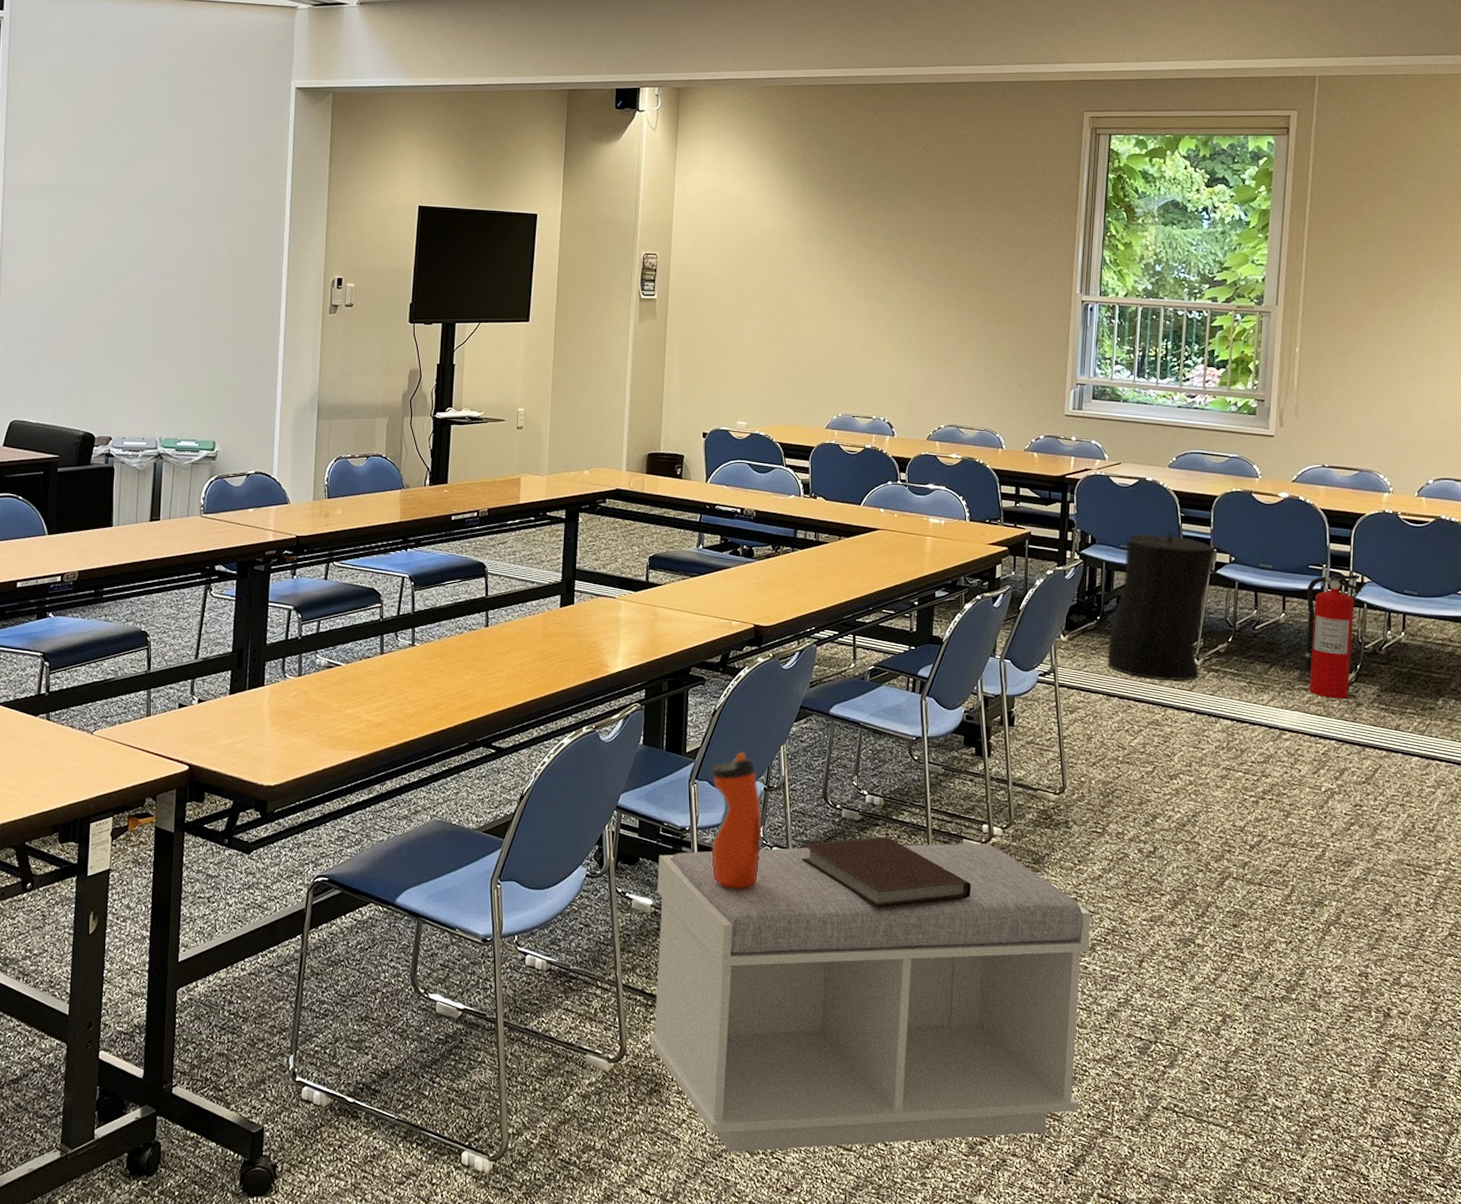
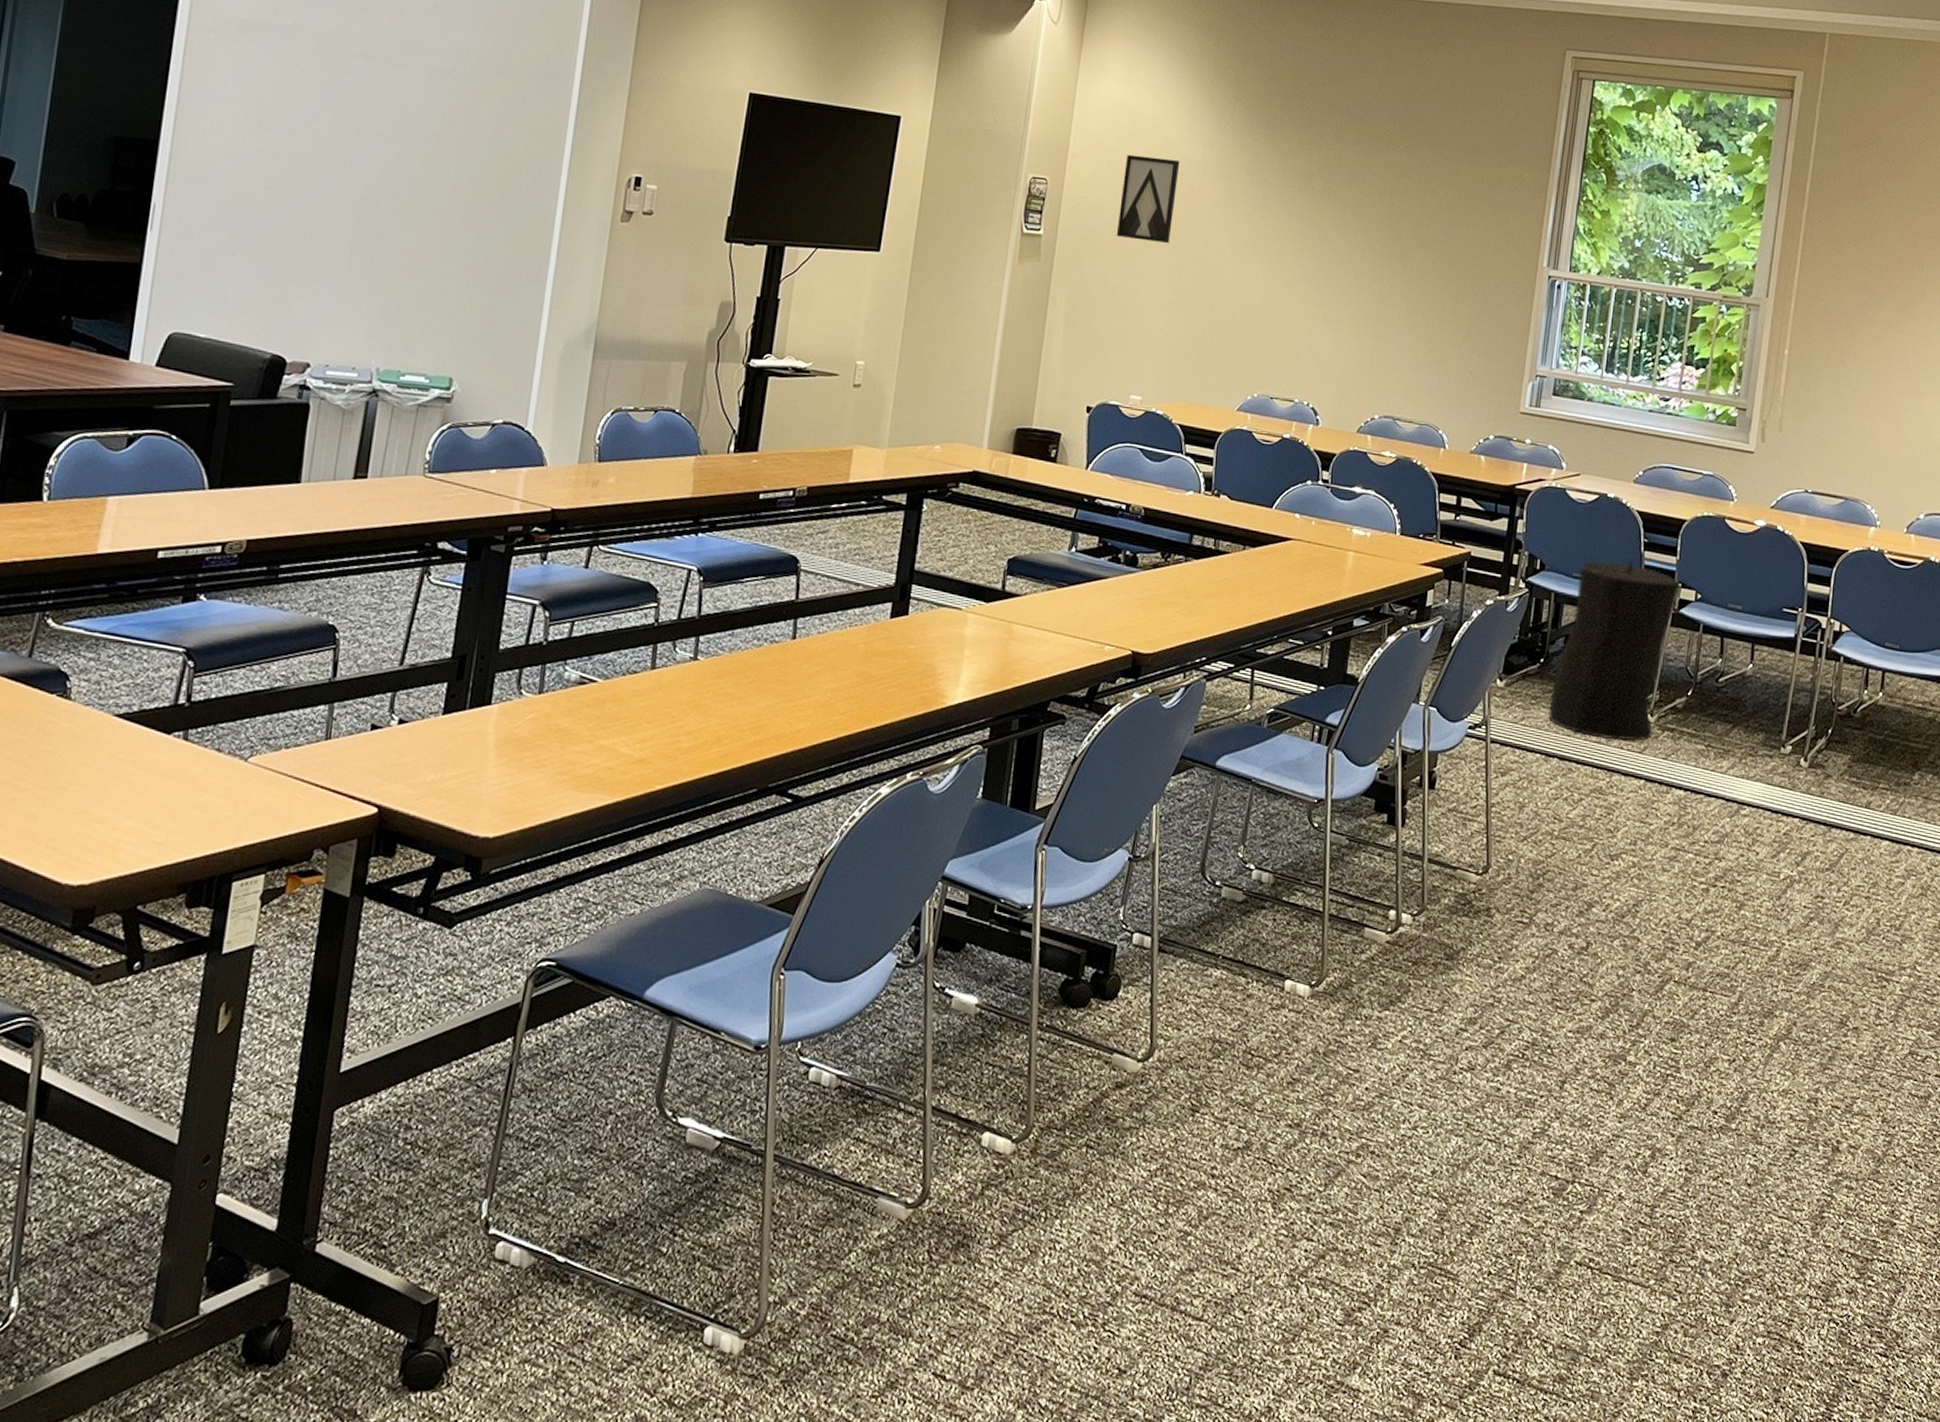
bench: present [648,843,1091,1153] -> none [959,933,1509,1325]
water bottle: present [711,752,761,889] -> none [1056,811,1123,985]
wall art: none [716,229,764,299] -> present [1116,154,1180,244]
notebook: present [801,837,971,908] -> none [1168,923,1370,1012]
fire extinguisher: present [1305,575,1362,698] -> none [1771,621,1839,769]

